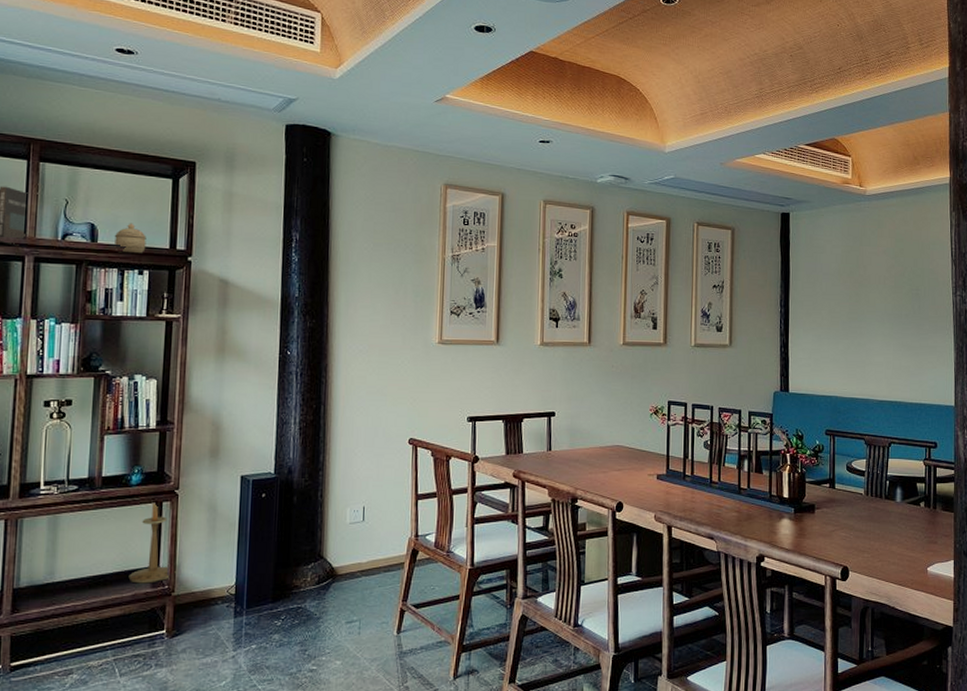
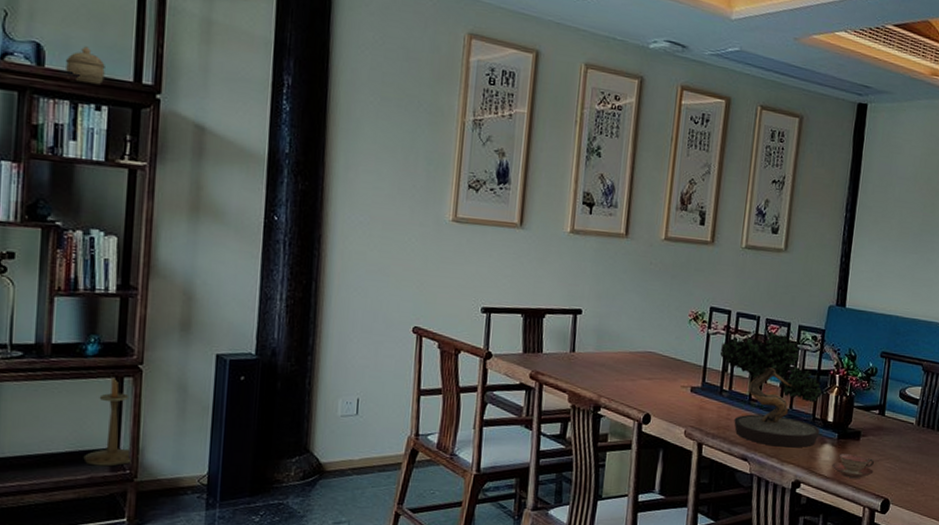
bonsai tree: none [680,419,777,524] -> present [719,331,823,448]
teacup: none [792,527,831,549] -> present [832,454,874,478]

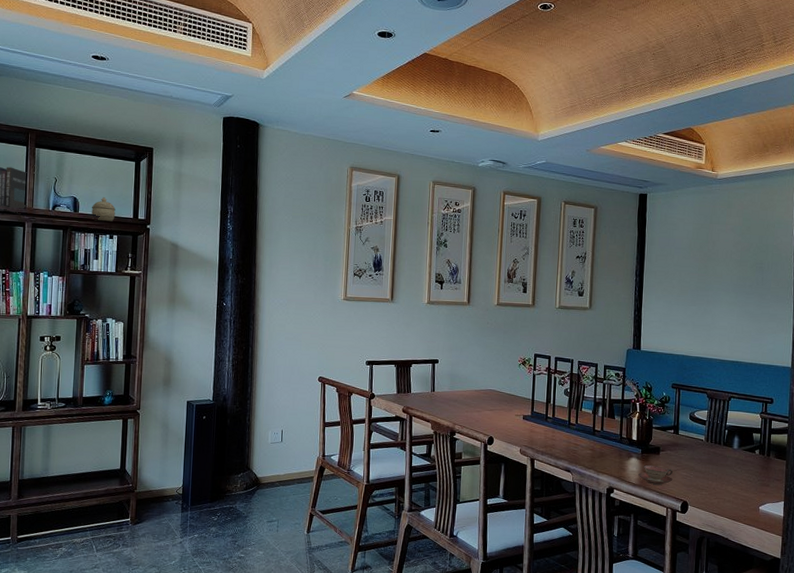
candlestick: present [83,378,139,467] -> none [102,420,138,482]
bonsai tree: present [719,331,823,448] -> none [543,371,627,461]

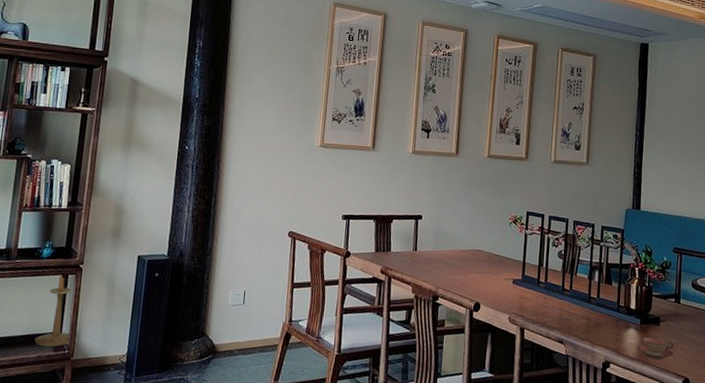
incense burner: present [91,197,116,223] -> none [42,25,70,53]
candlestick: none [102,420,138,482] -> present [34,276,76,347]

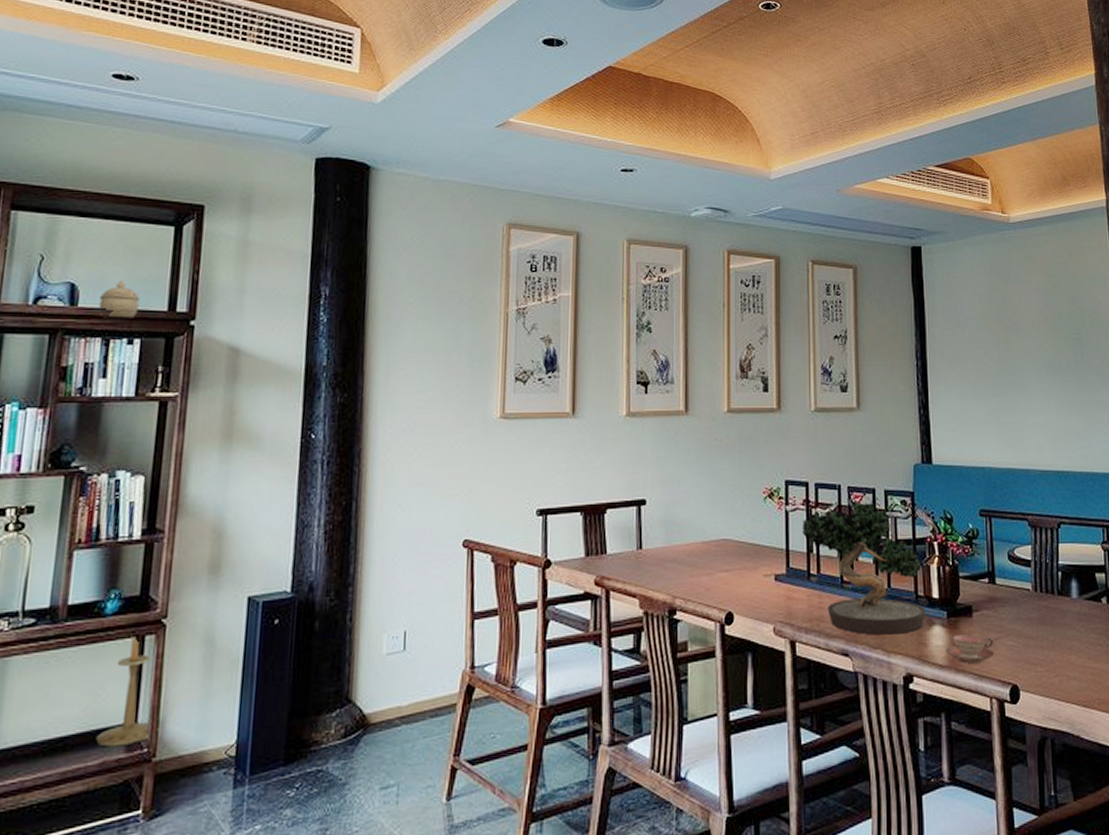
incense burner: none [42,25,70,53] -> present [99,281,140,320]
bonsai tree: none [536,231,625,332] -> present [801,500,926,635]

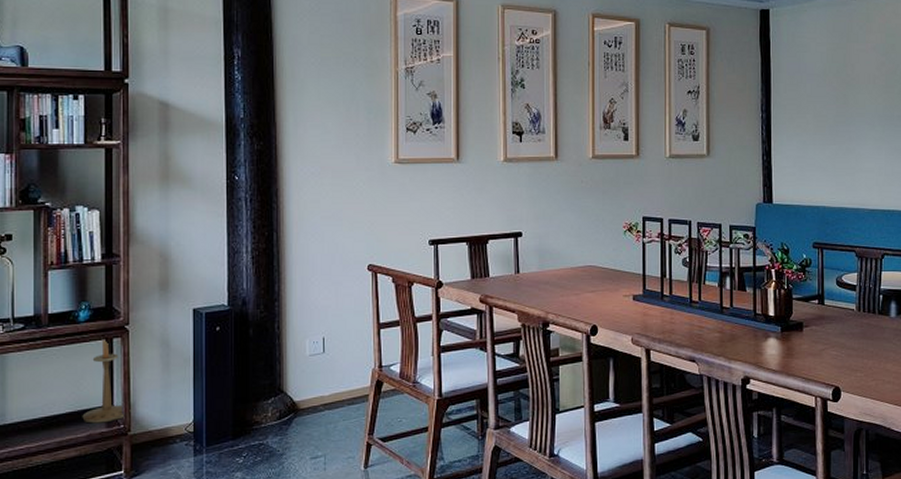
incense burner: present [99,281,140,320] -> none [45,44,79,79]
bonsai tree: present [801,500,926,635] -> none [656,234,763,345]
teacup: present [946,634,995,664] -> none [779,346,821,369]

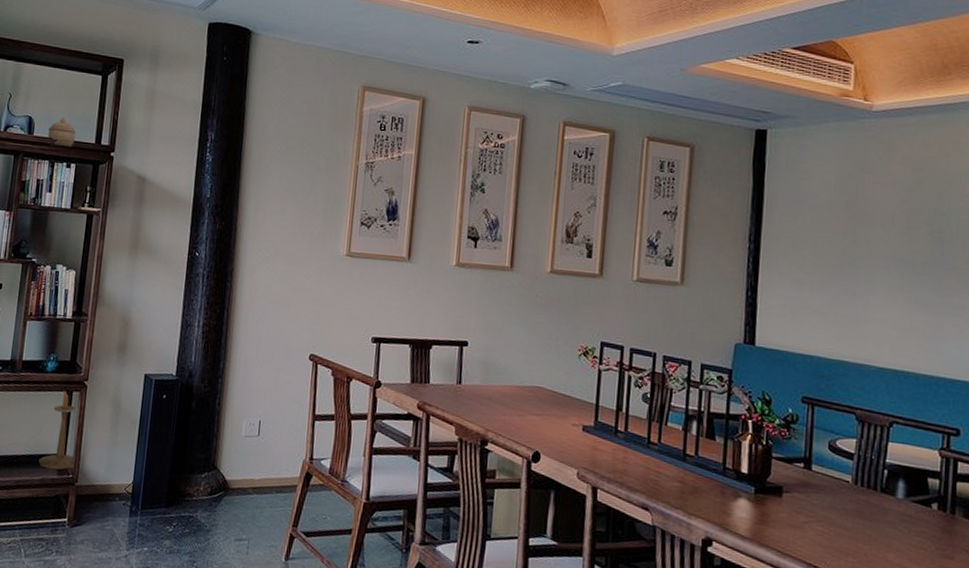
incense burner: none [45,44,79,79] -> present [48,117,76,148]

